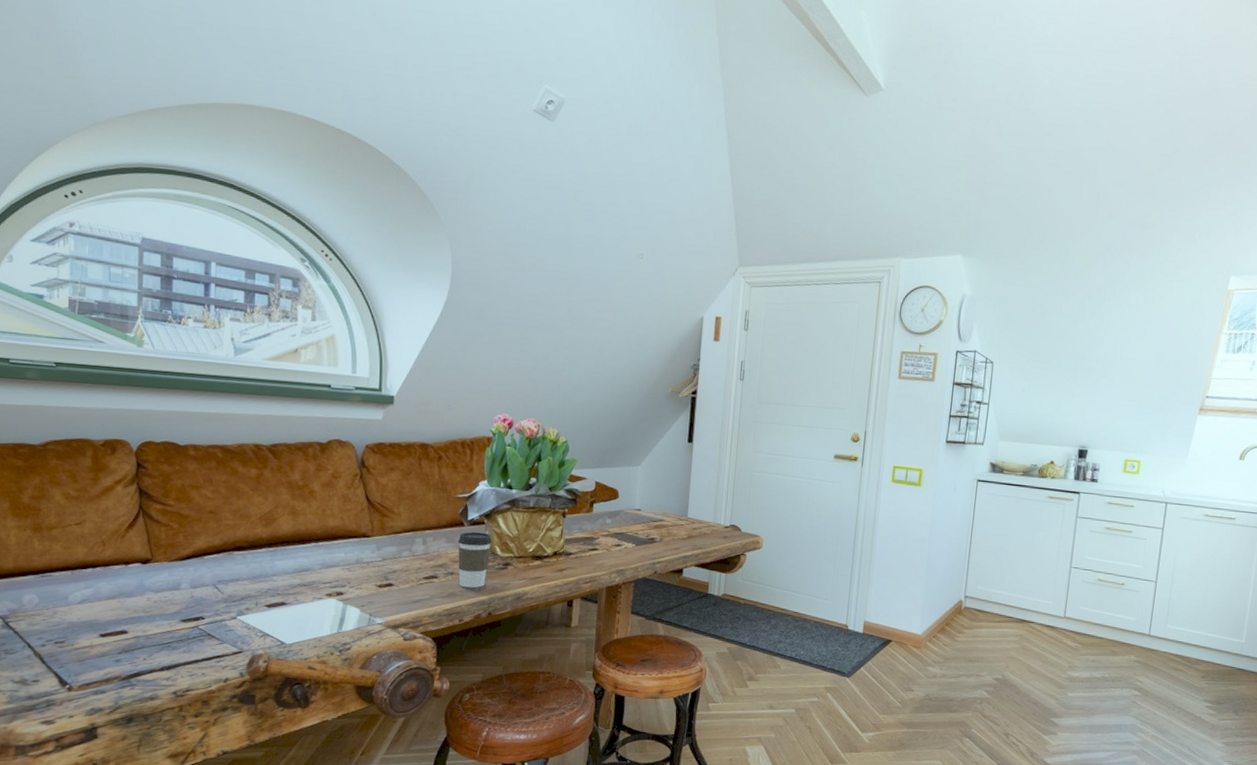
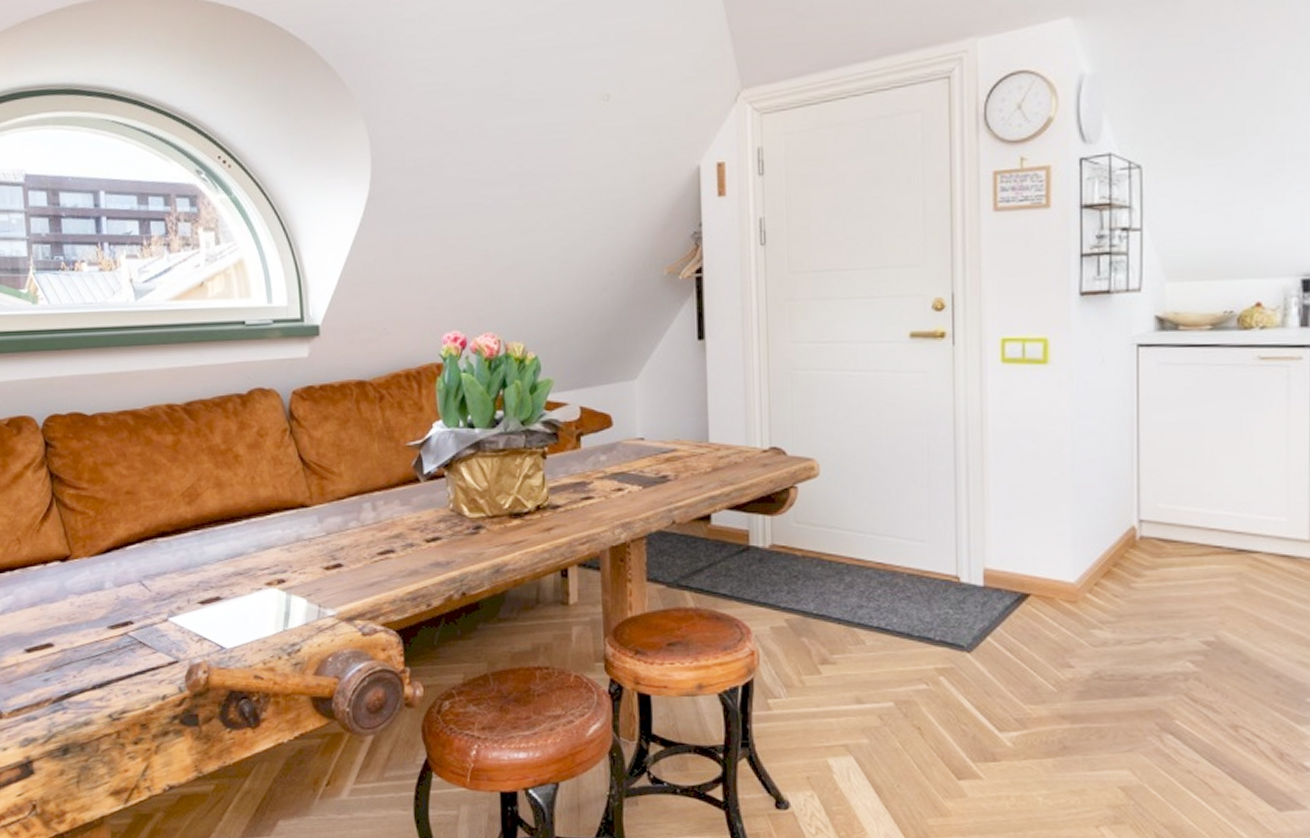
coffee cup: present [458,531,492,588] -> none [414,488,456,562]

